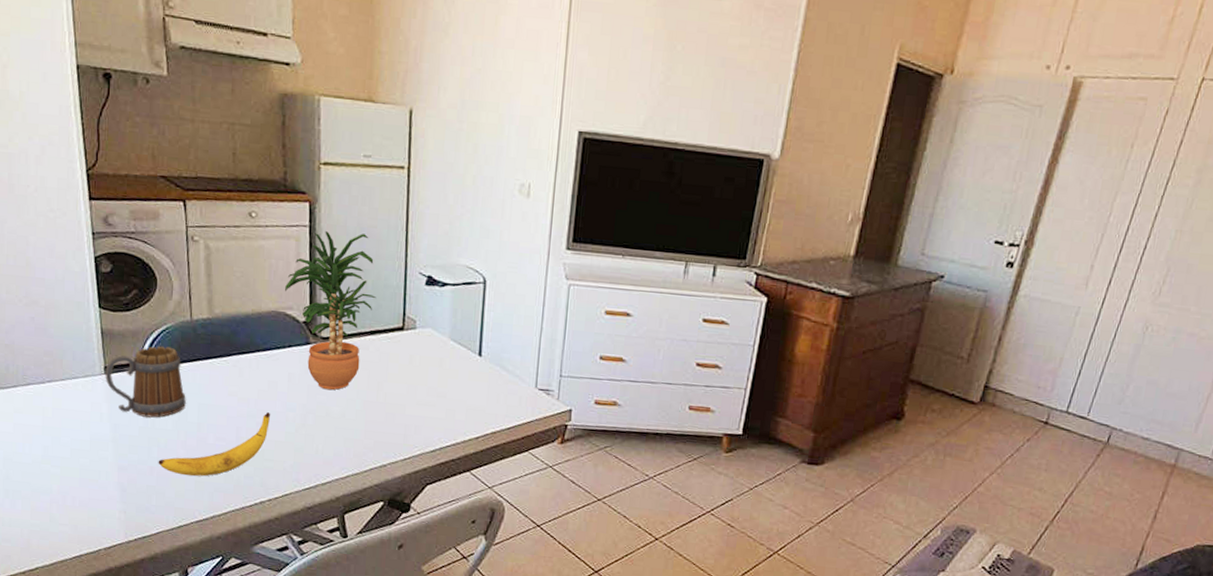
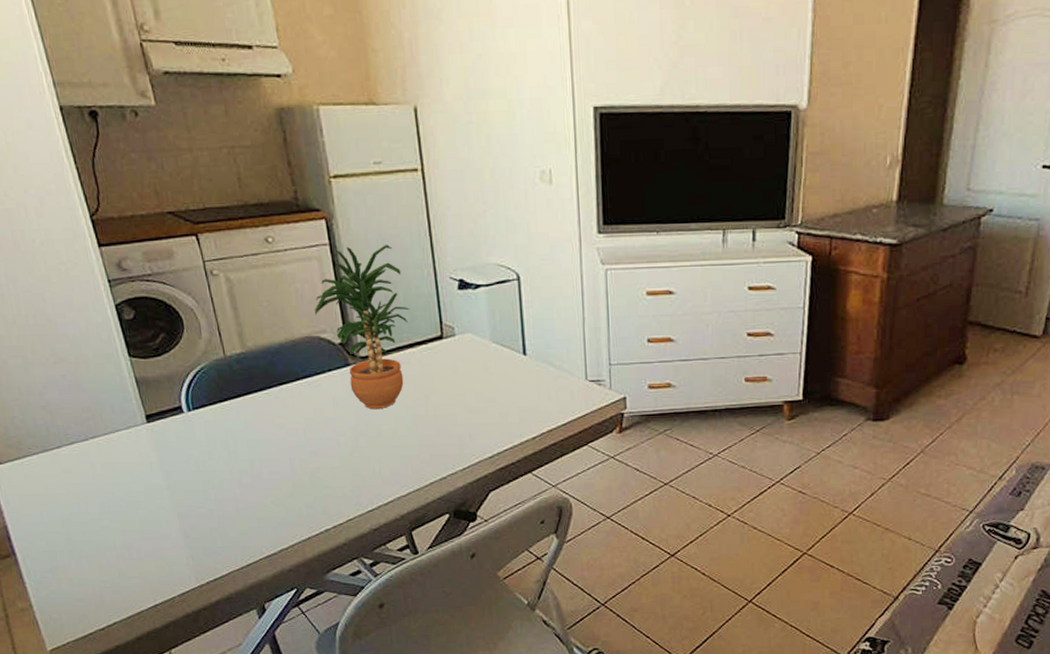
mug: present [105,346,186,418] -> none [147,387,235,461]
banana: present [158,412,270,477] -> none [216,440,322,514]

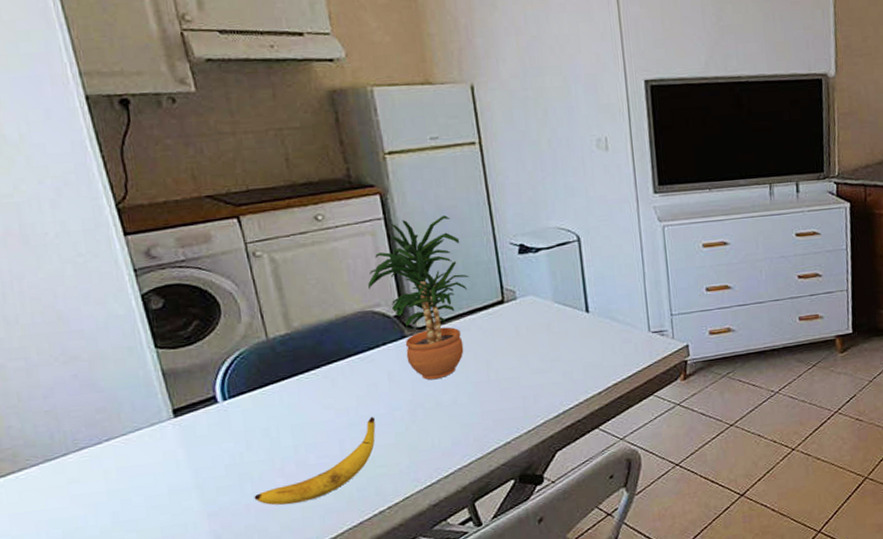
banana: none [216,440,322,514] -> present [254,417,376,506]

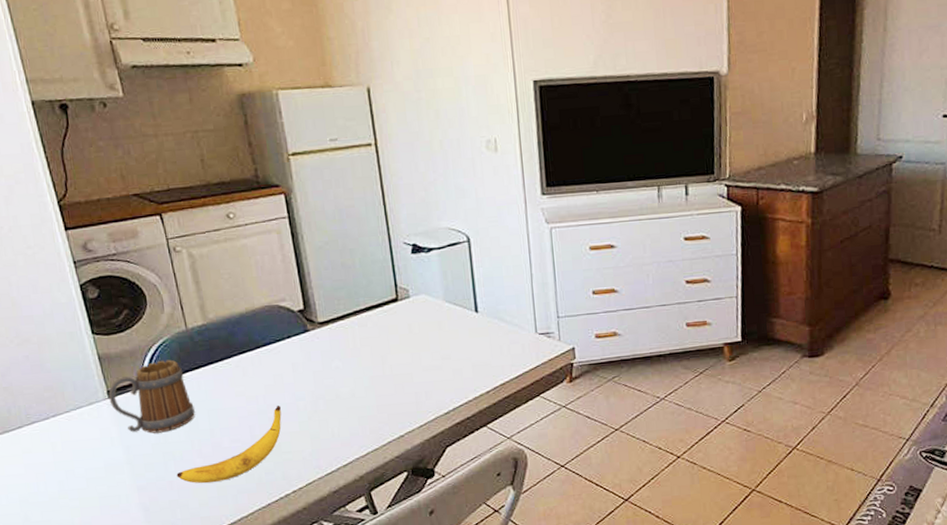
mug: none [174,372,277,454] -> present [108,359,195,434]
potted plant: present [368,215,469,380] -> none [274,215,366,373]

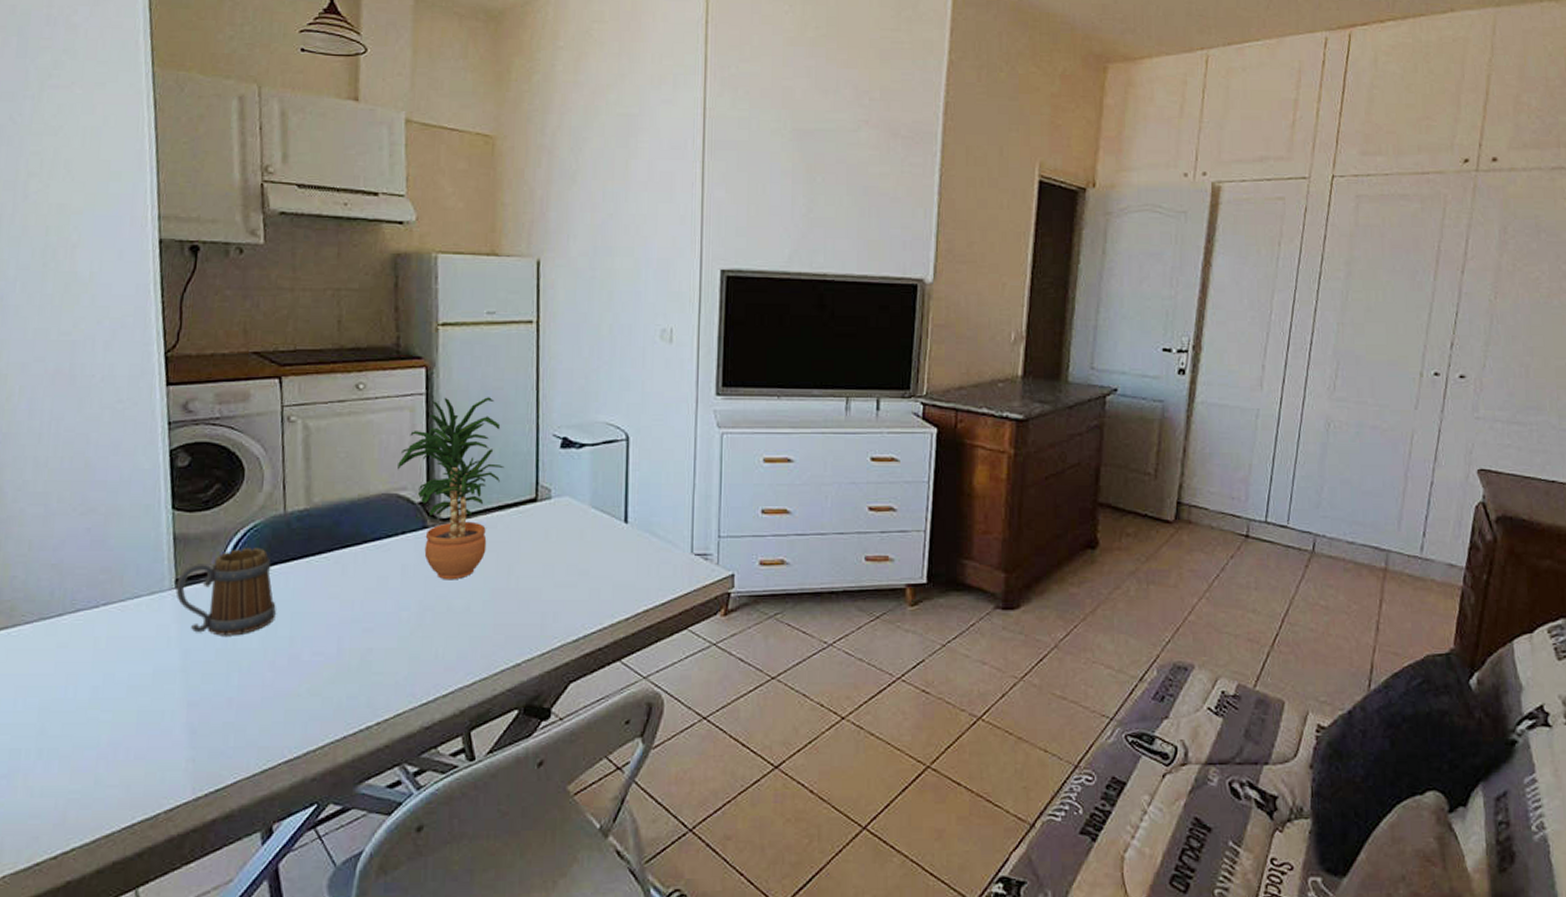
banana: present [176,406,282,484] -> none [238,615,379,705]
potted plant: none [274,215,366,373] -> present [398,397,505,580]

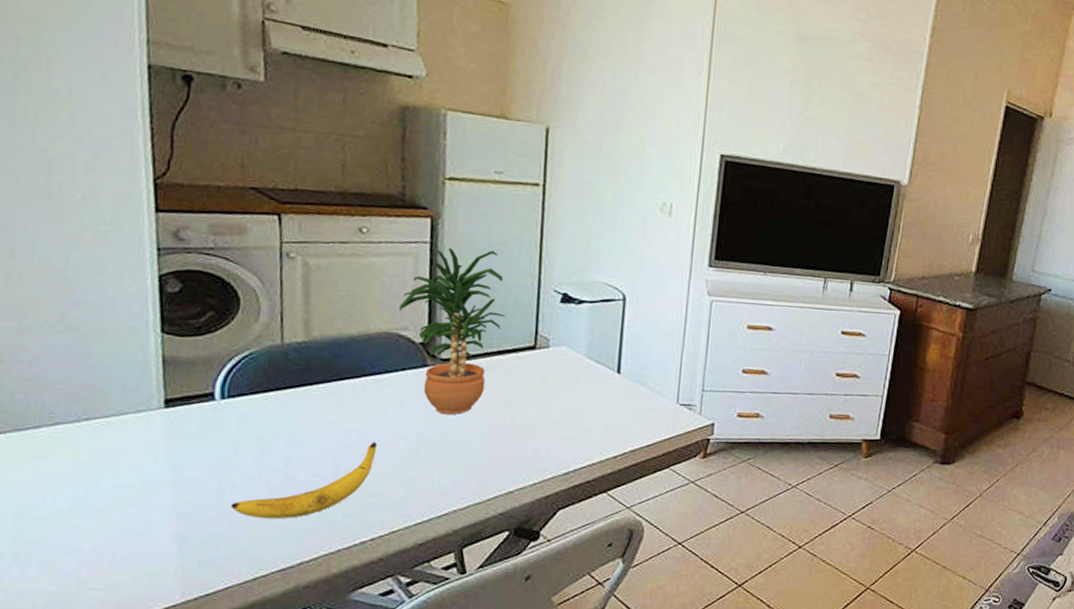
mug: present [175,547,276,636] -> none [164,373,271,455]
banana: none [238,615,379,705] -> present [230,442,377,519]

